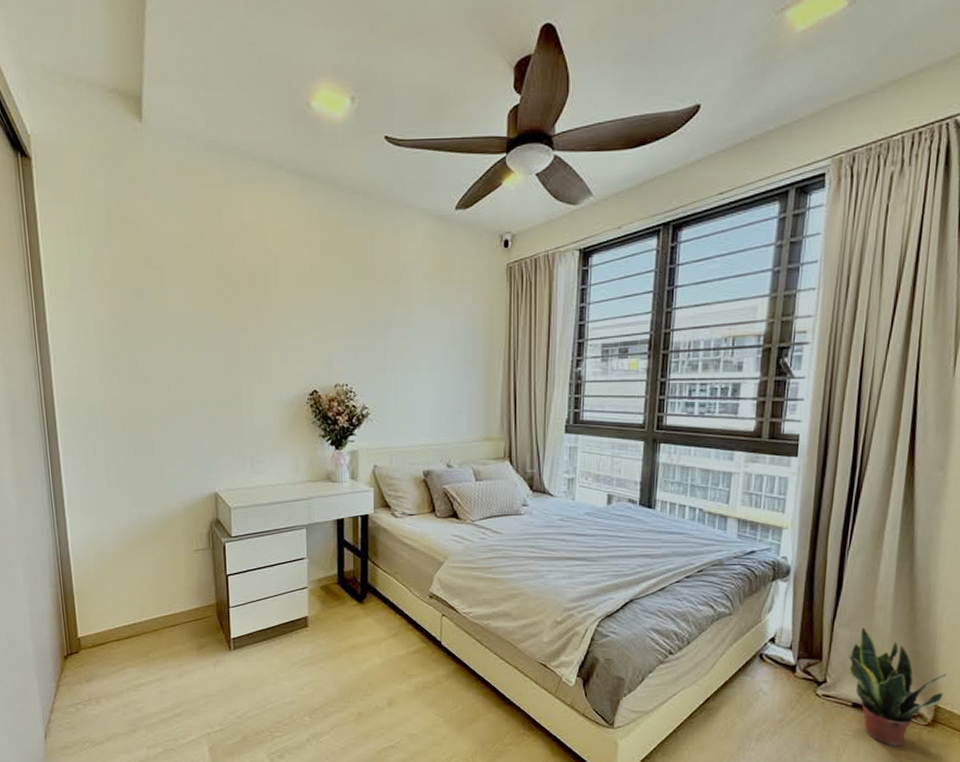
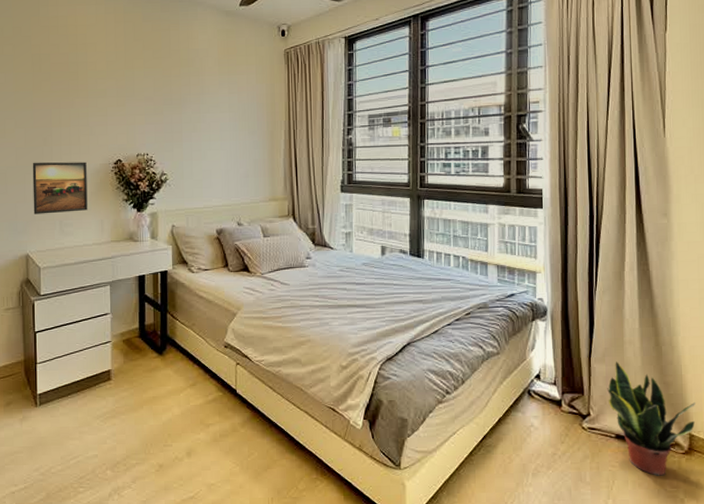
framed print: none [218,391,281,449] -> present [32,162,88,214]

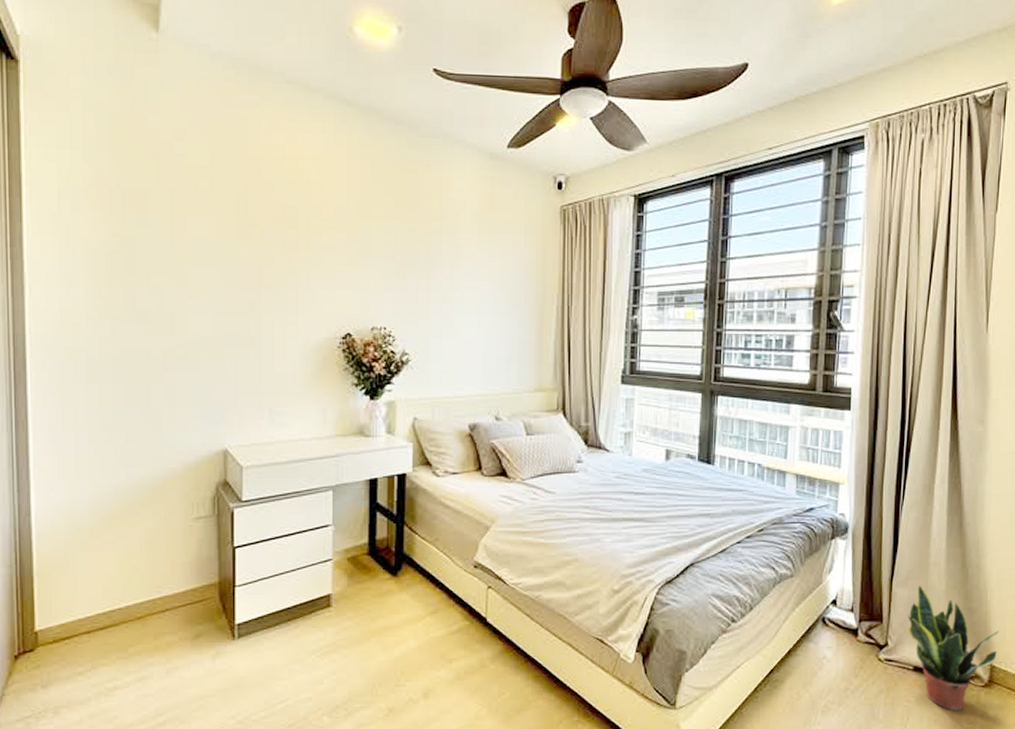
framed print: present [32,162,88,214] -> none [234,332,306,399]

